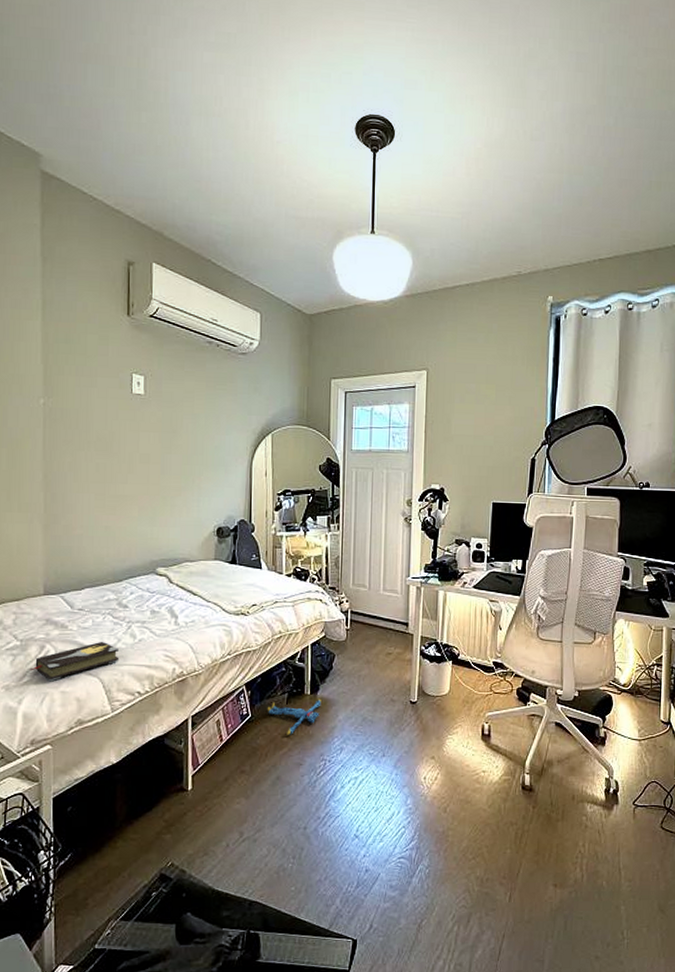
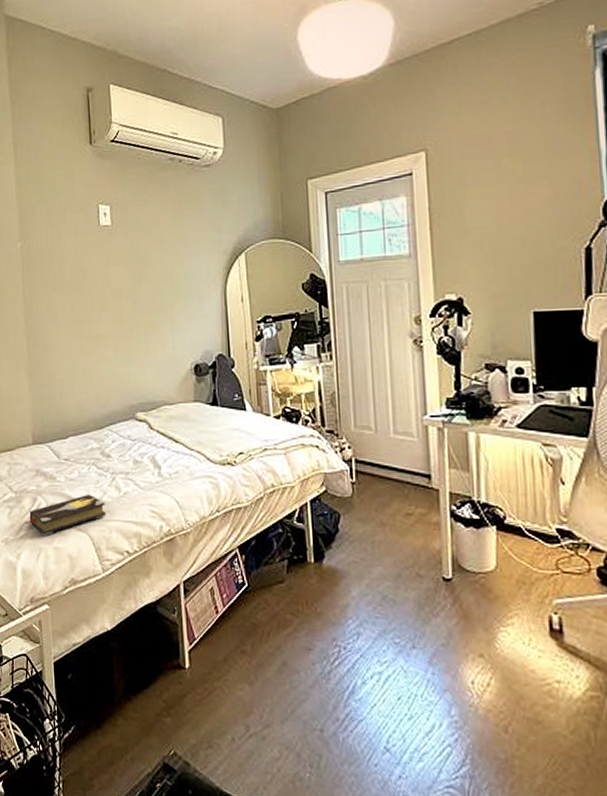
plush toy: present [267,698,321,735] -> none [265,568,329,612]

